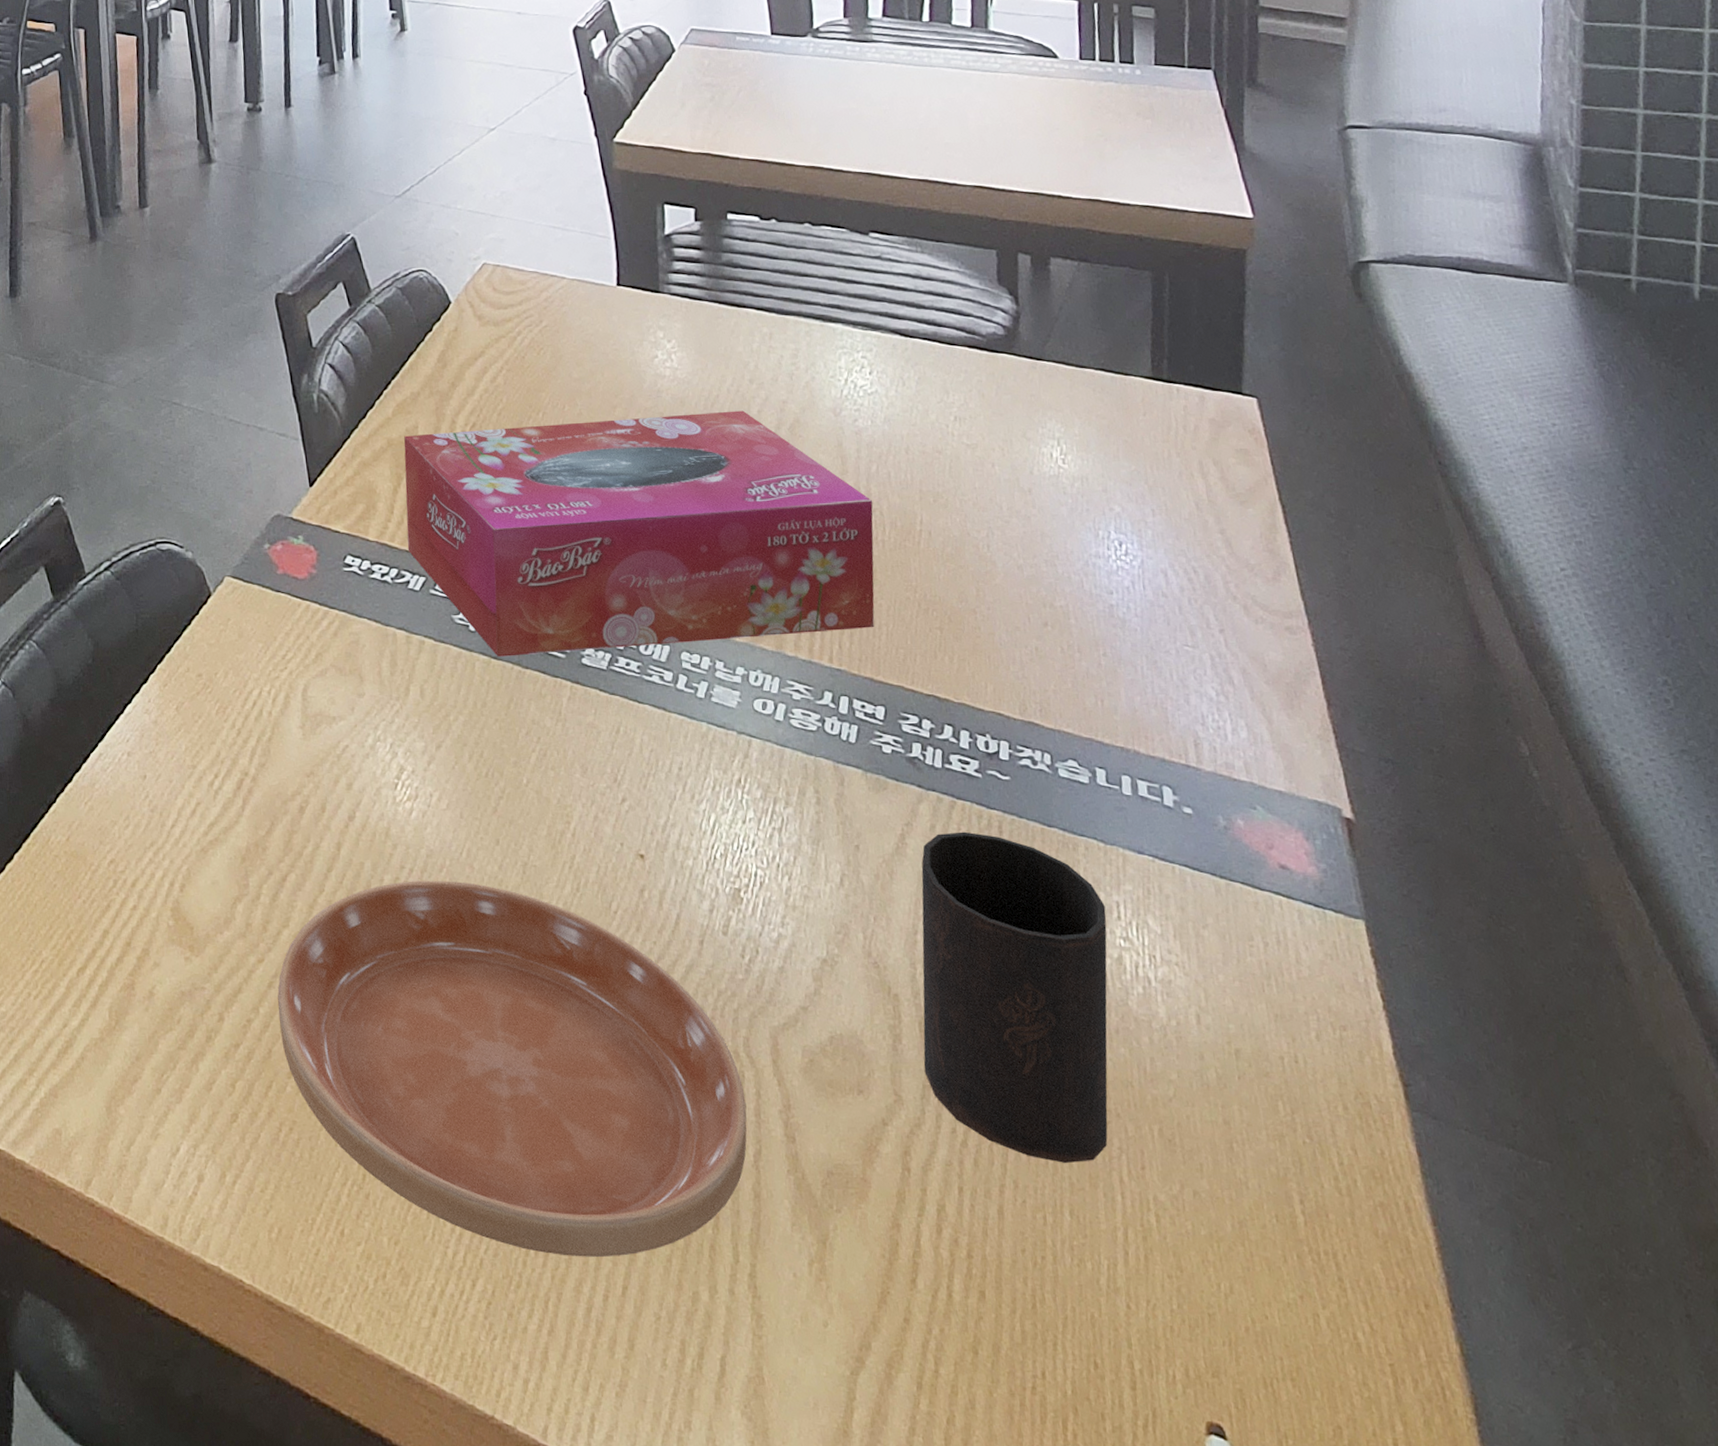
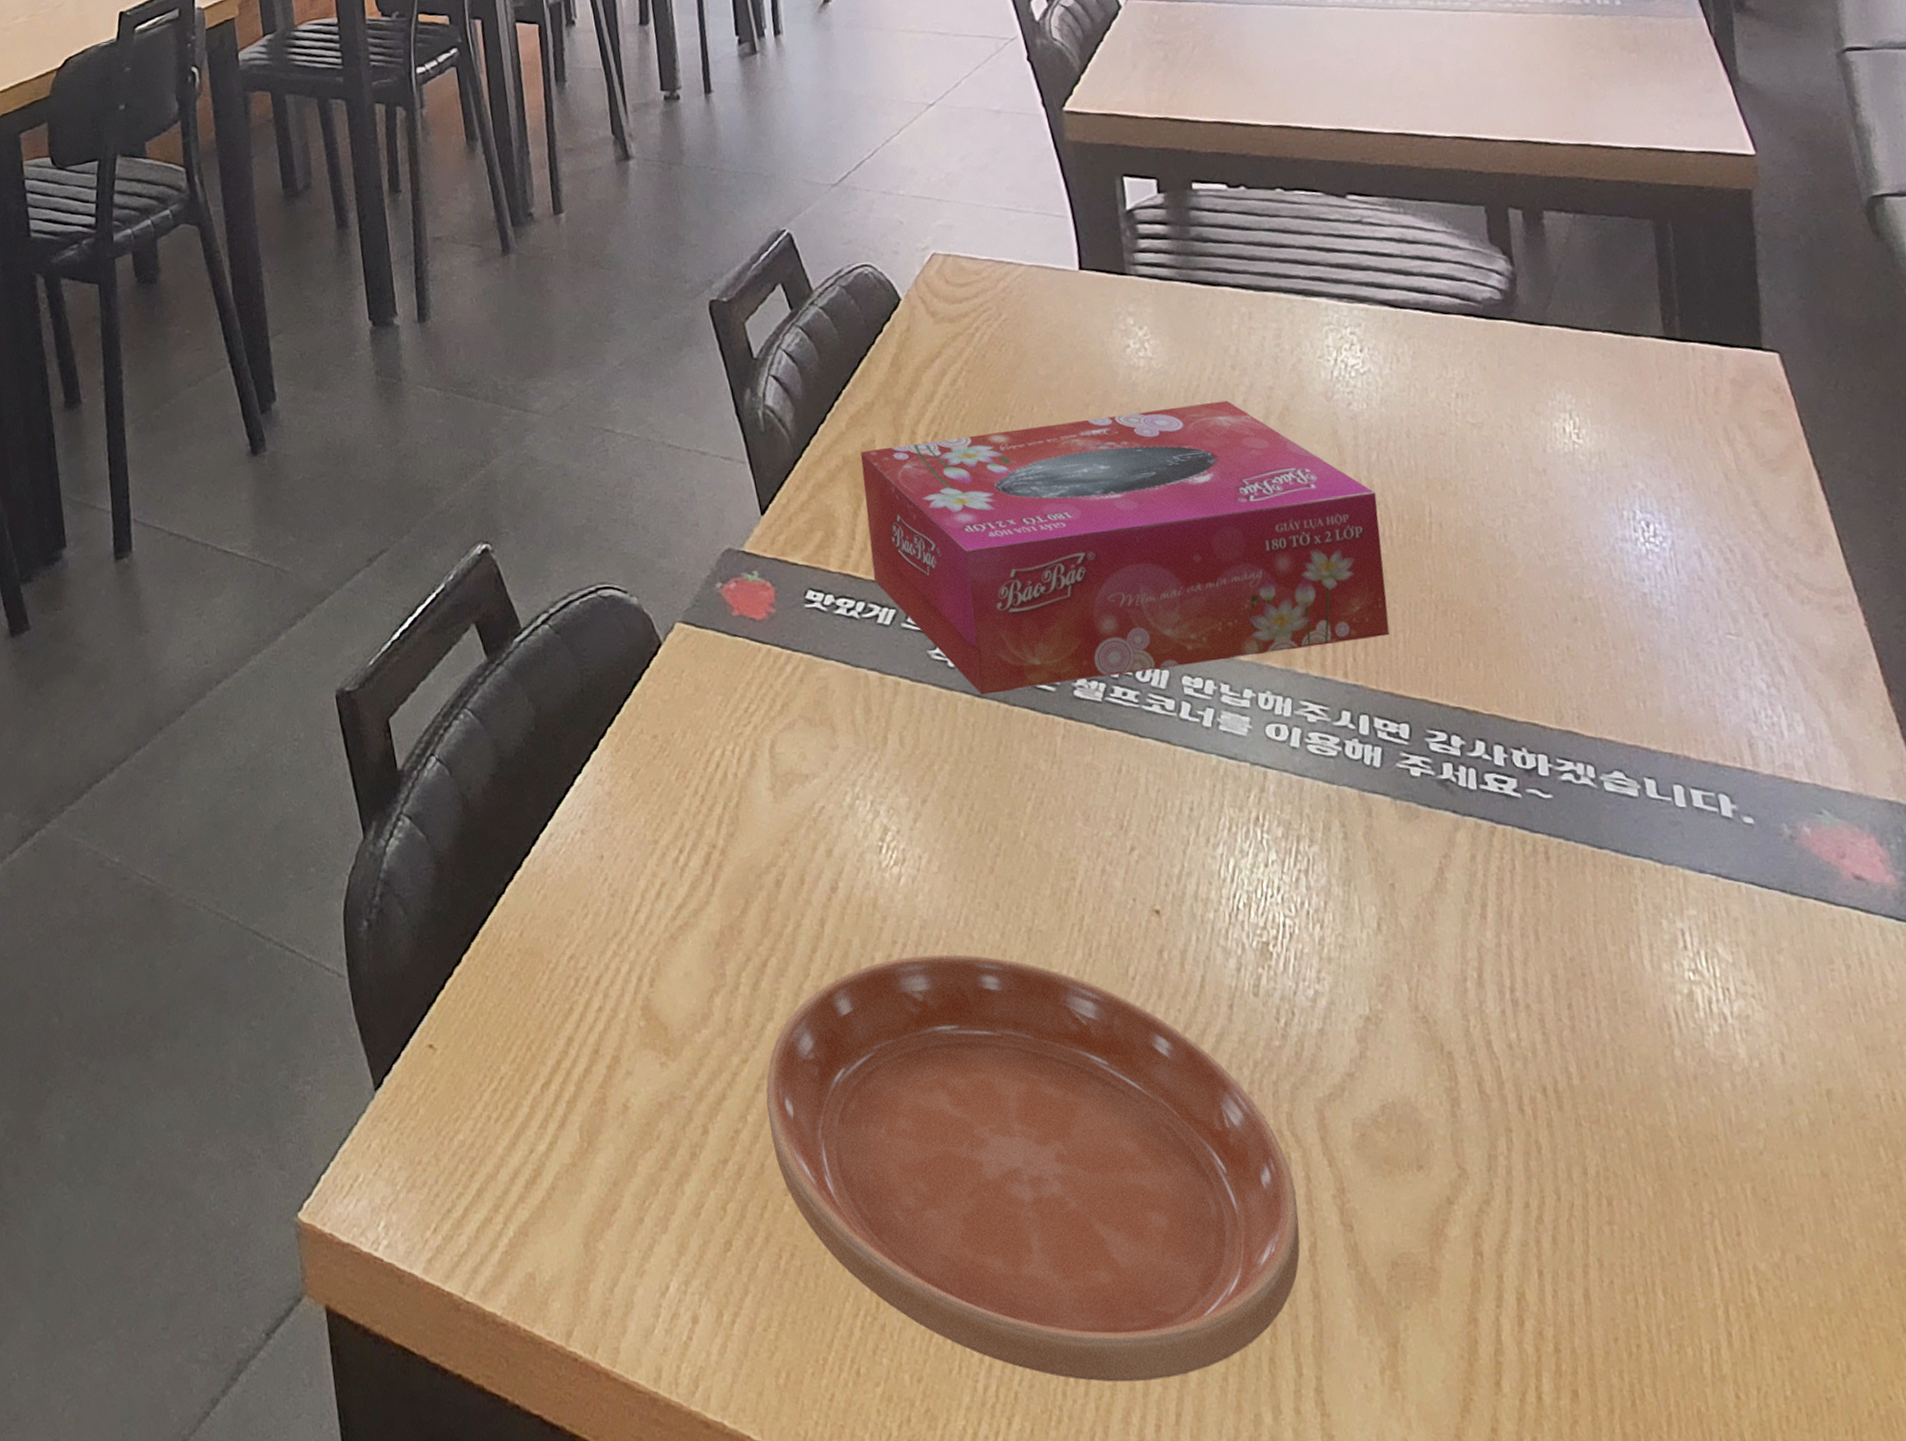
cup: present [921,831,1108,1163] -> none [1464,860,1697,1235]

